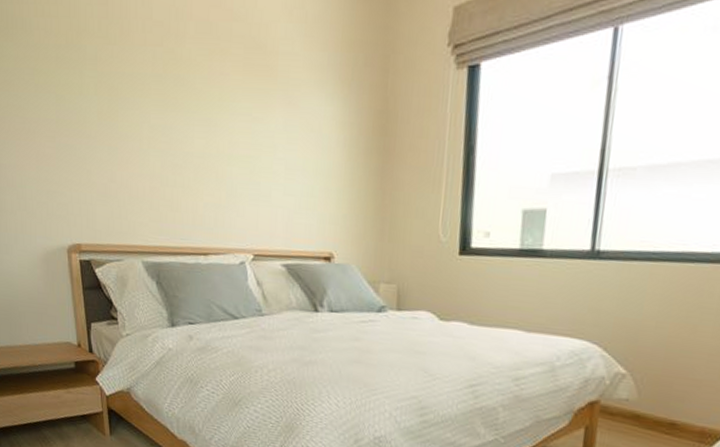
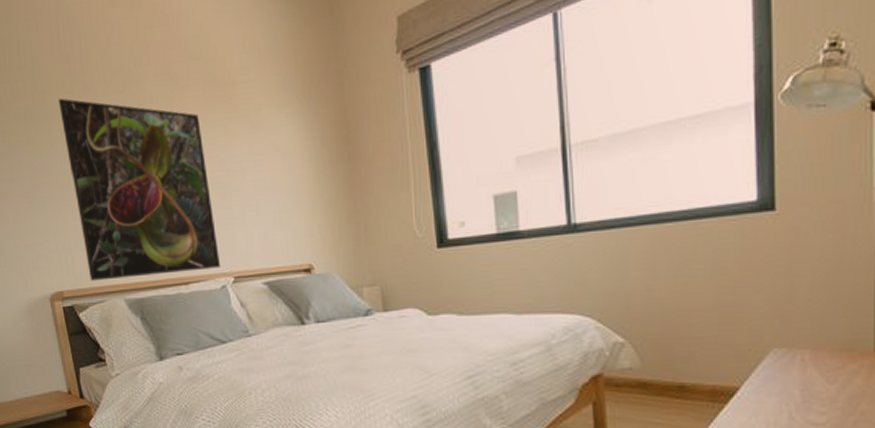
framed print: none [93,42,242,244] -> present [59,98,221,281]

